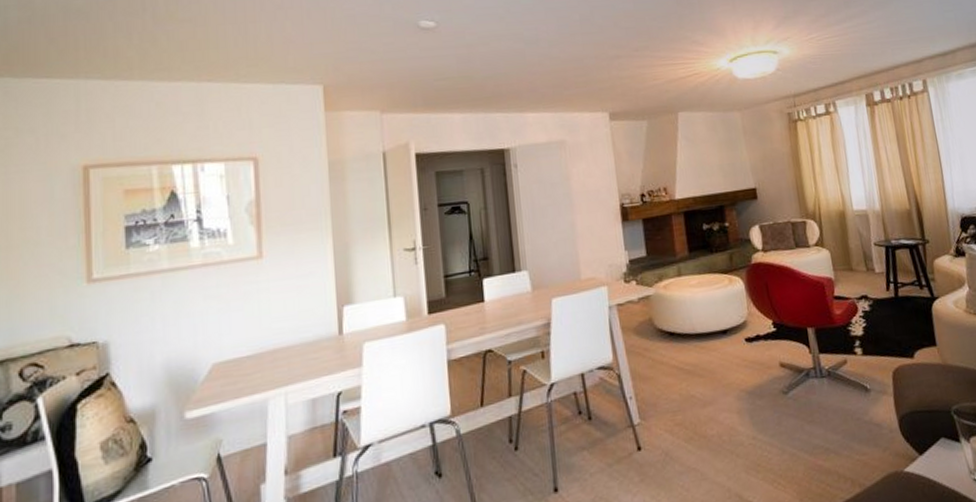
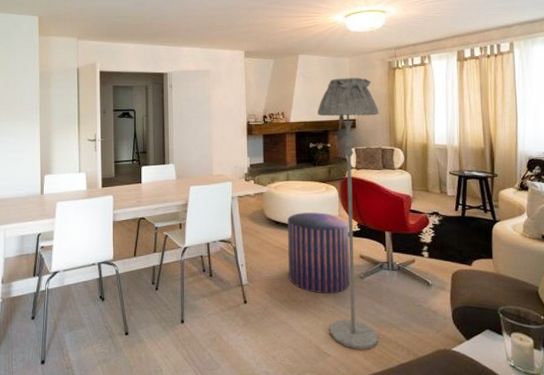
pouf: none [684,313,772,422] -> present [287,212,351,294]
floor lamp: none [708,135,815,491] -> present [317,78,379,349]

